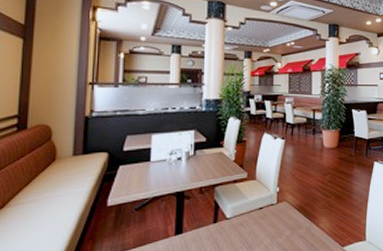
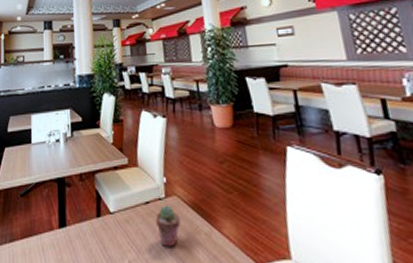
potted succulent: none [266,209,287,242] -> present [155,205,181,248]

